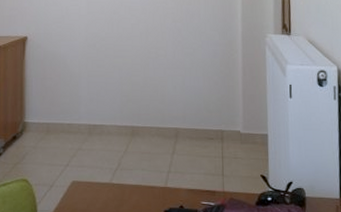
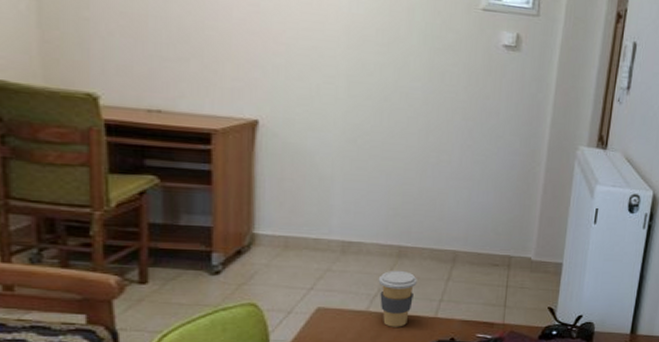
coffee cup: none [118,146,148,197] -> present [378,270,417,327]

